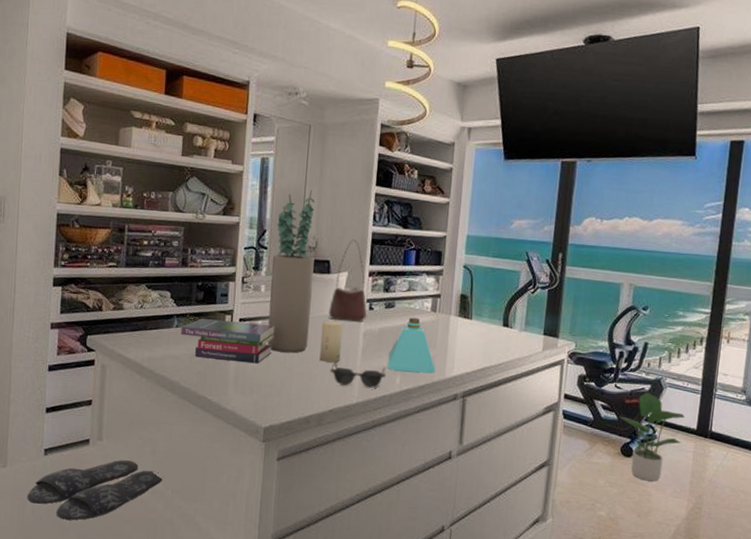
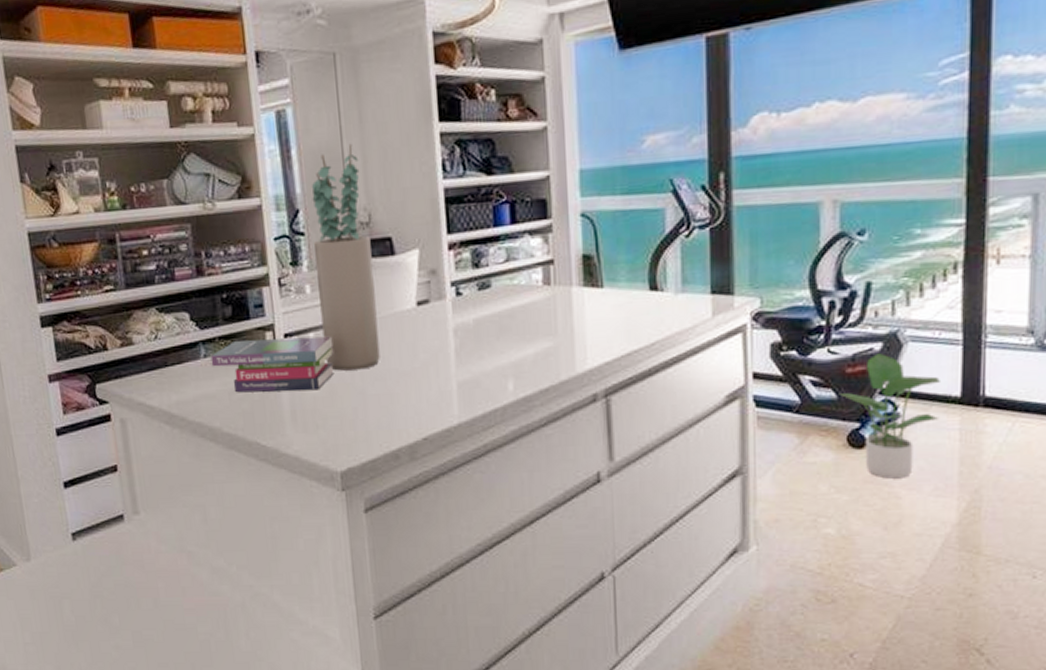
slippers: present [27,460,163,520] -> none [62,535,223,616]
candle: present [319,321,343,363] -> none [395,318,427,375]
shoulder bag: present [329,239,367,321] -> none [400,202,454,317]
sunglasses: present [330,361,387,388] -> none [415,369,494,403]
perfume bottle: present [387,317,435,374] -> none [491,297,561,374]

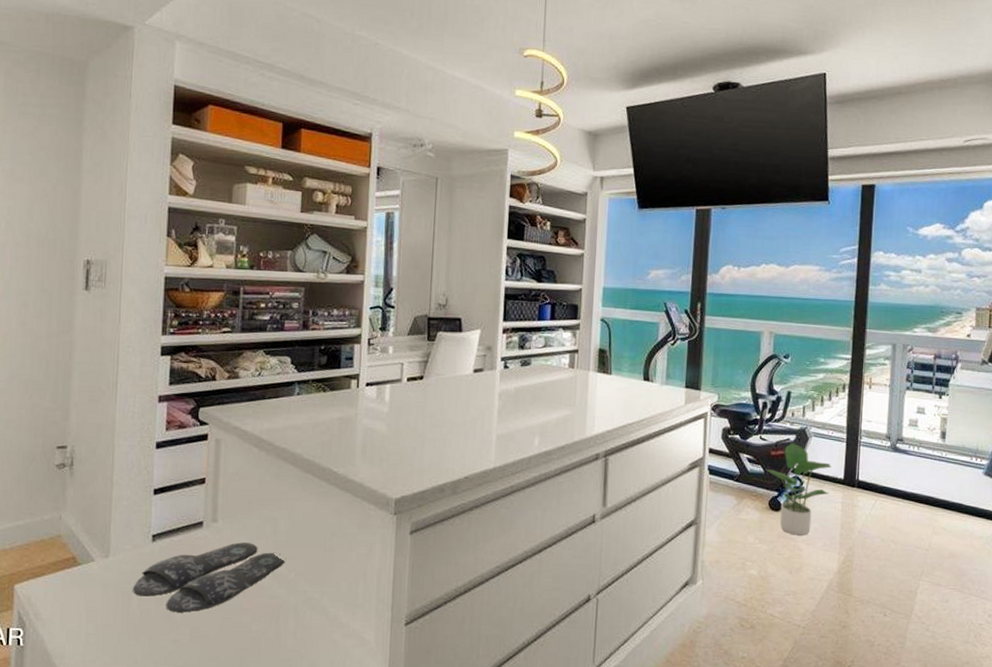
slippers: none [62,535,223,616] -> present [133,542,285,613]
books: present [210,336,335,393] -> none [302,383,405,431]
vase: present [311,143,380,371] -> none [396,244,445,418]

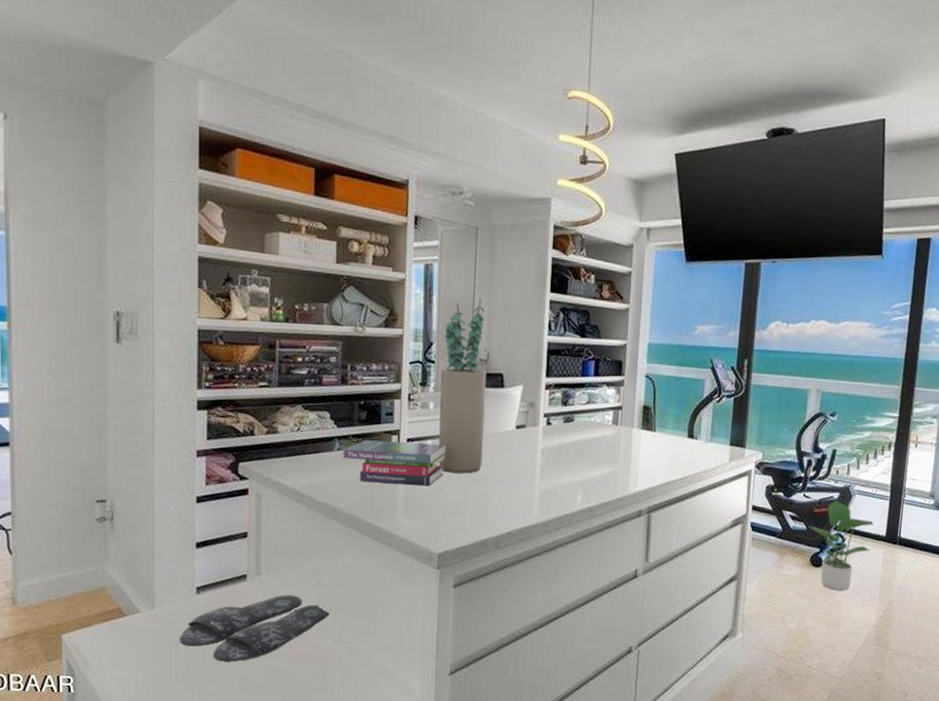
books: none [302,383,405,431] -> present [343,439,446,487]
vase: none [396,244,445,418] -> present [438,298,486,474]

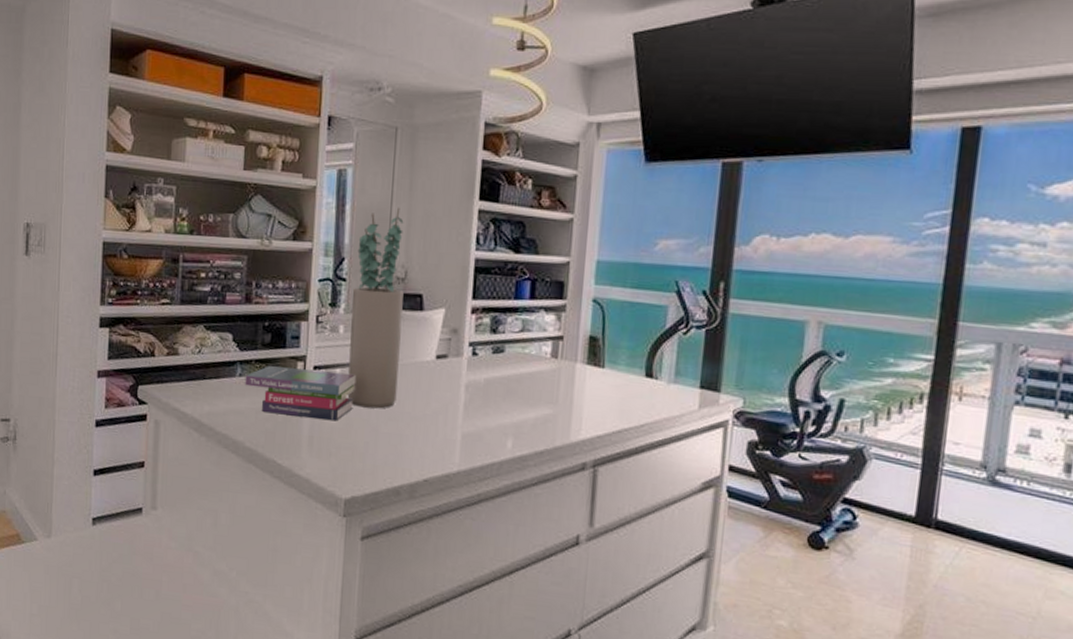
slippers: present [180,595,330,662] -> none [74,533,226,603]
potted plant: present [807,501,874,591] -> none [804,465,898,584]

